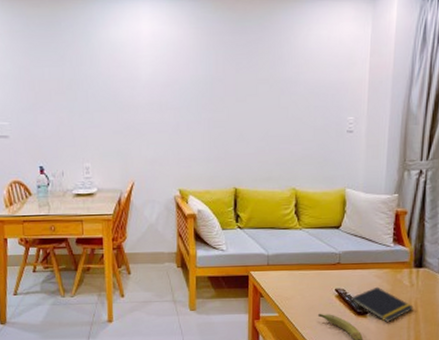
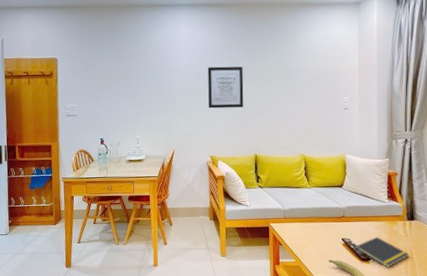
wall art: none [177,74,223,130] -> present [207,66,244,109]

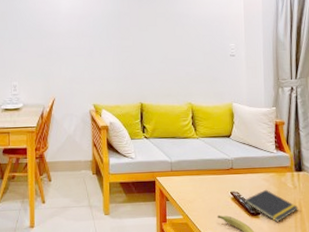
wall art: present [207,66,244,109] -> none [91,9,129,54]

